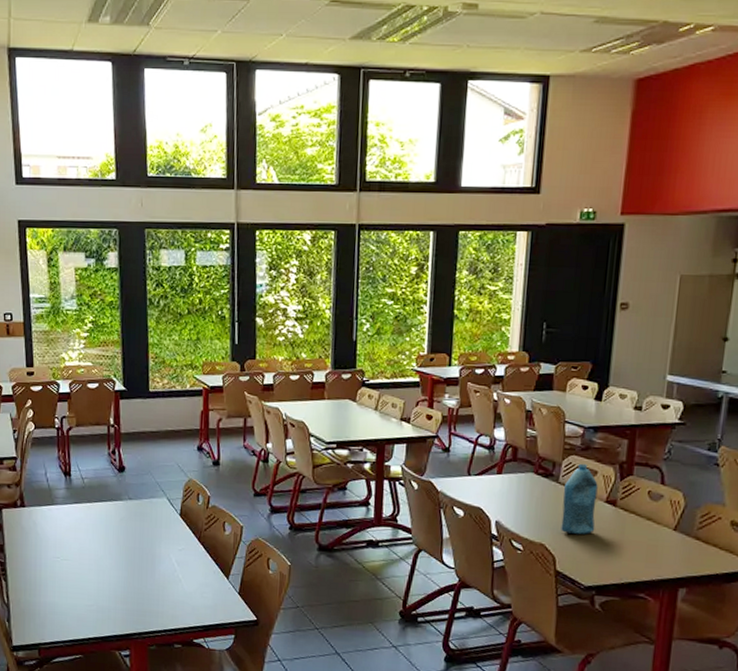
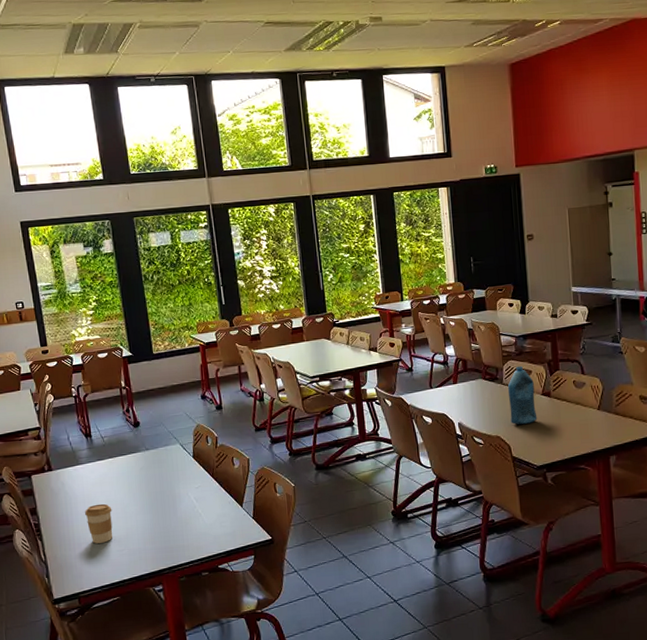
coffee cup: none [55,551,85,595] -> present [85,503,113,544]

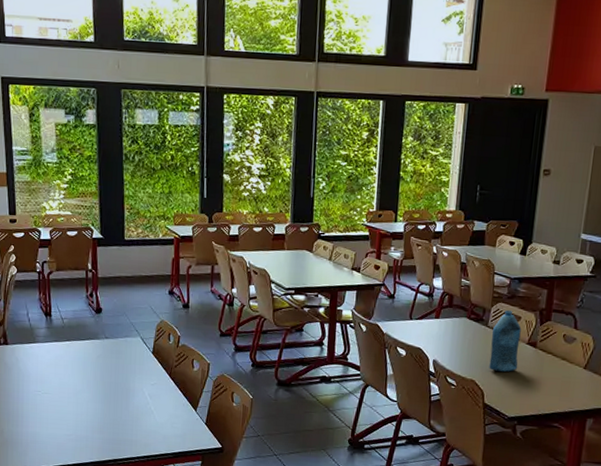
coffee cup: present [85,503,113,544] -> none [36,385,64,425]

